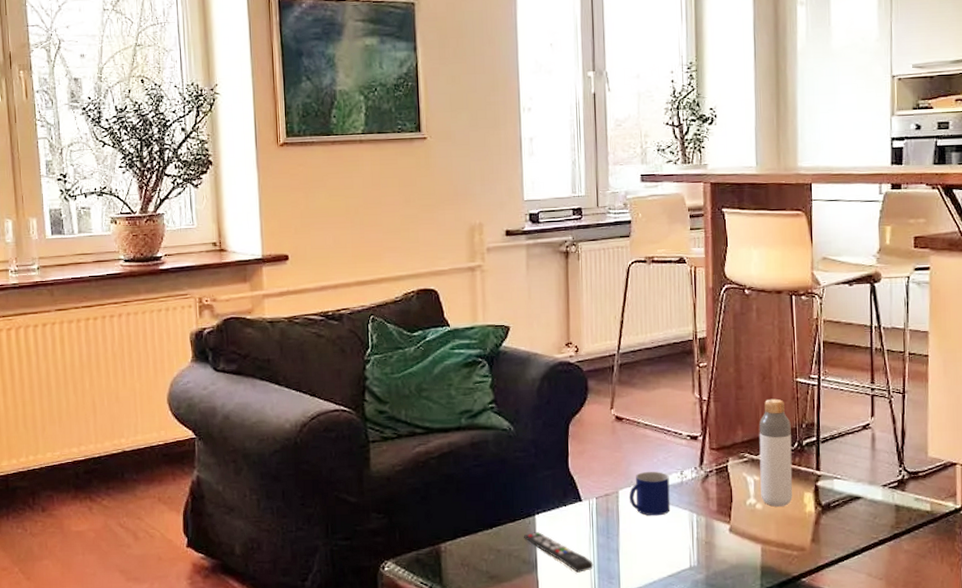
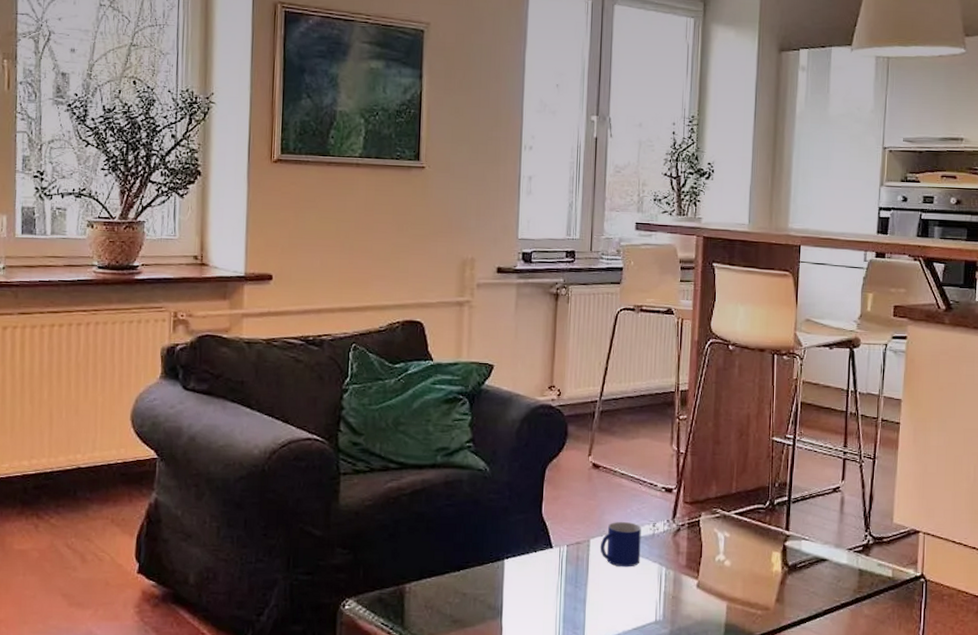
remote control: present [524,532,594,573] -> none [491,577,559,621]
bottle: present [758,398,793,507] -> none [730,456,764,565]

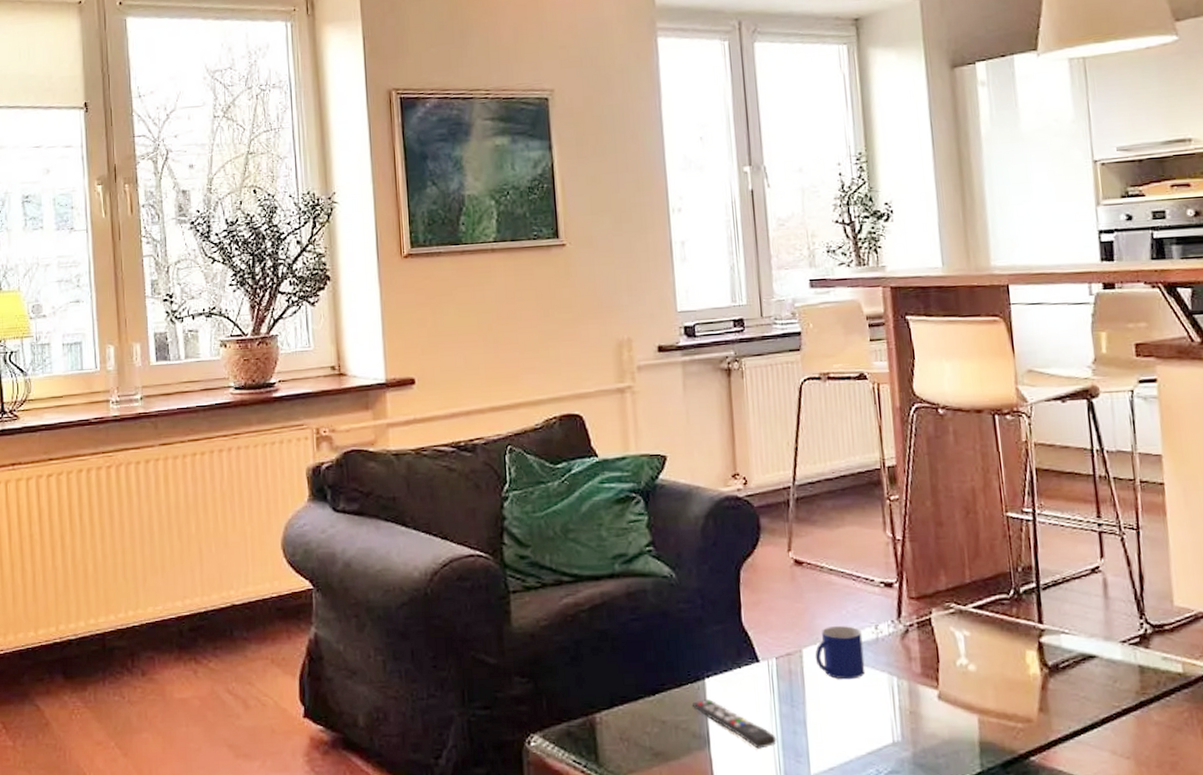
remote control: none [491,577,559,621] -> present [693,699,777,749]

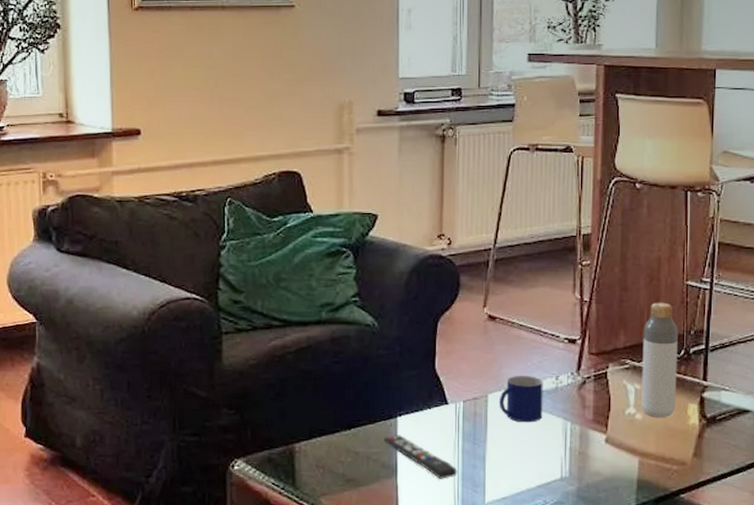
bottle: none [965,537,1012,668] -> present [641,302,678,418]

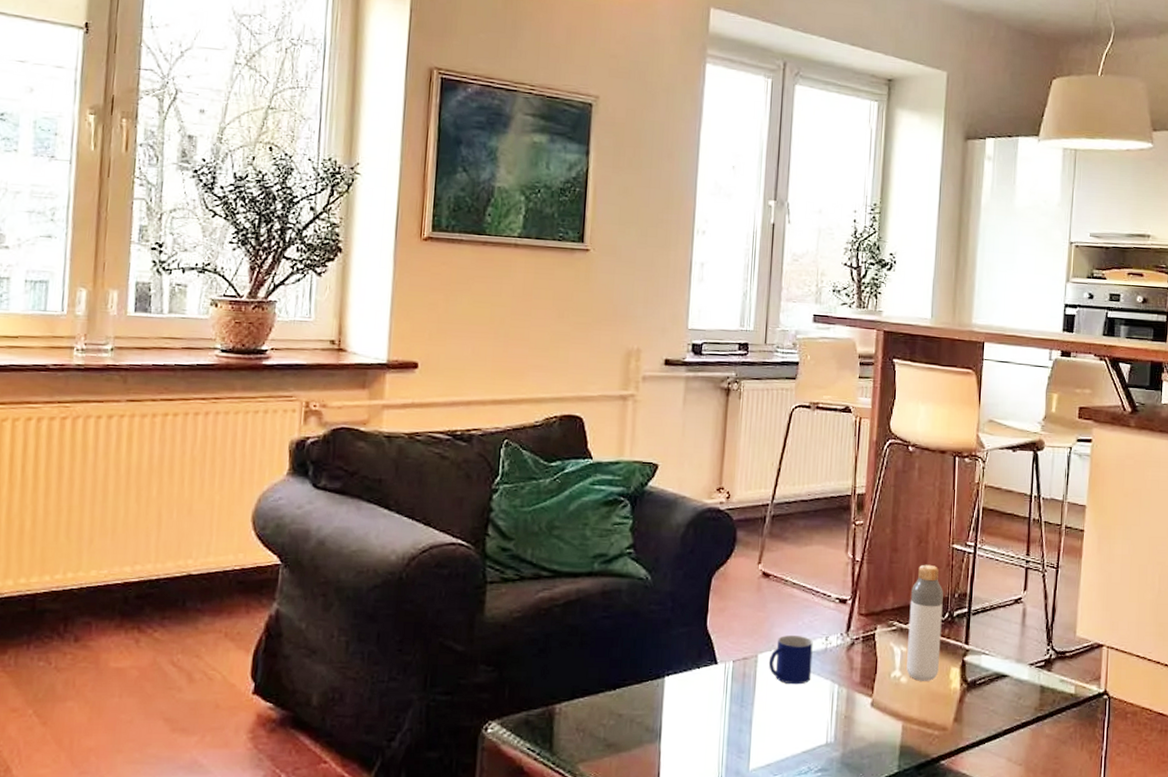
remote control: present [384,435,458,479] -> none [650,696,723,744]

